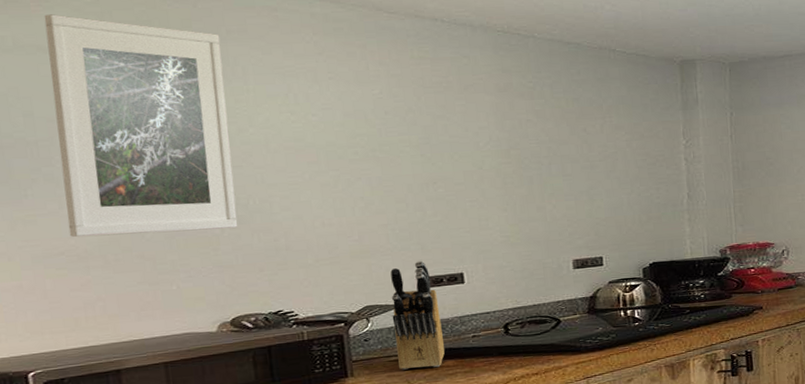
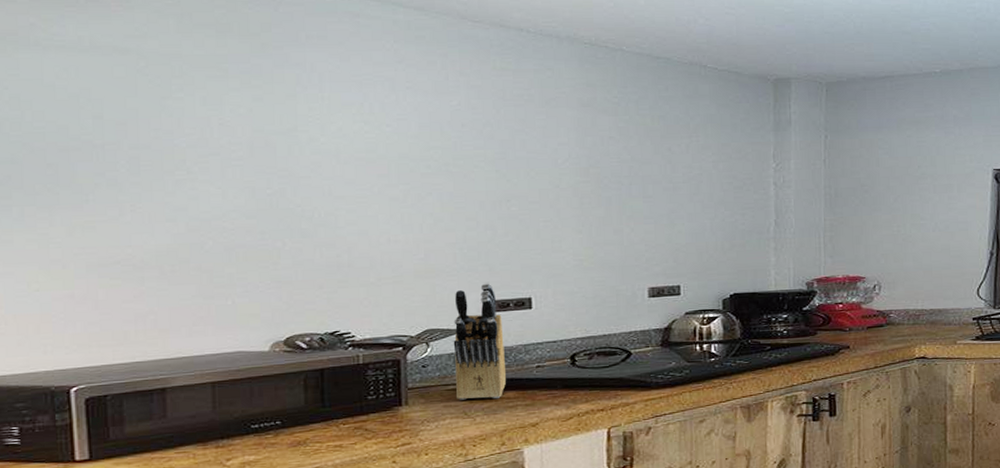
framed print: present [44,14,238,238] -> none [123,15,301,246]

